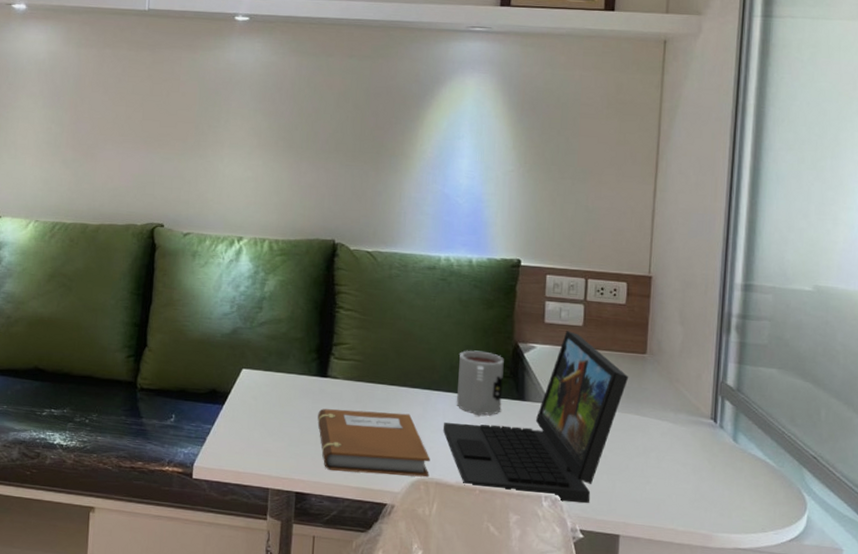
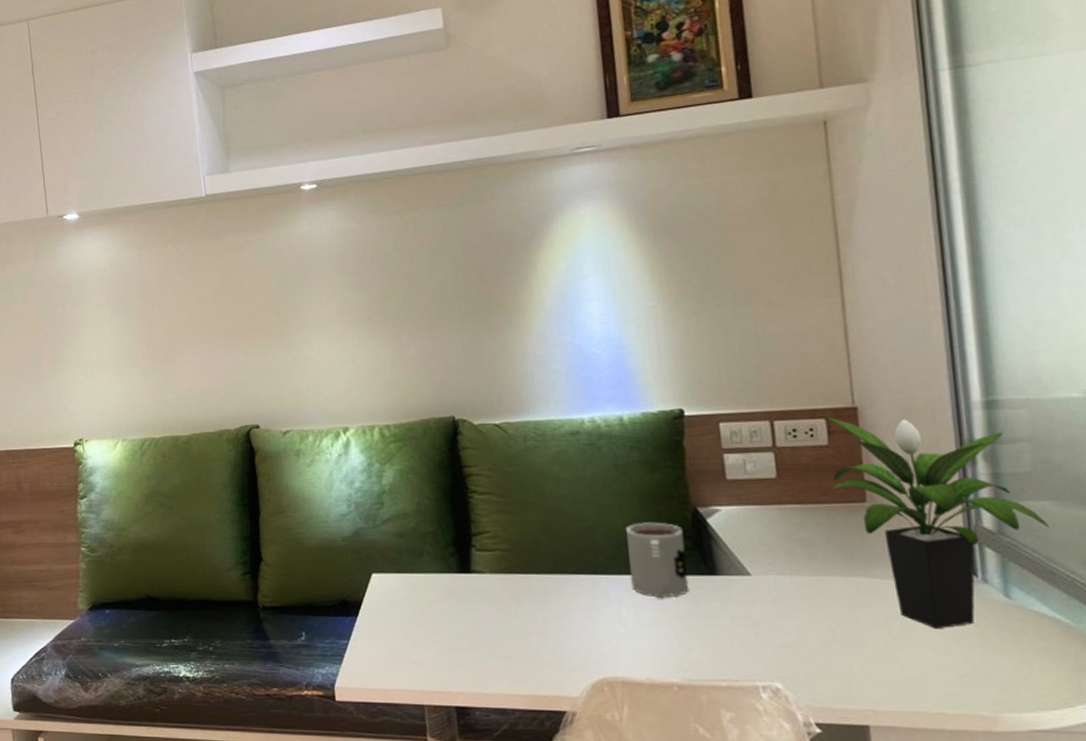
notebook: present [317,408,430,478] -> none [467,605,613,679]
laptop: present [442,331,629,504] -> none [619,486,848,691]
potted plant: none [615,282,773,462] -> present [823,417,1049,628]

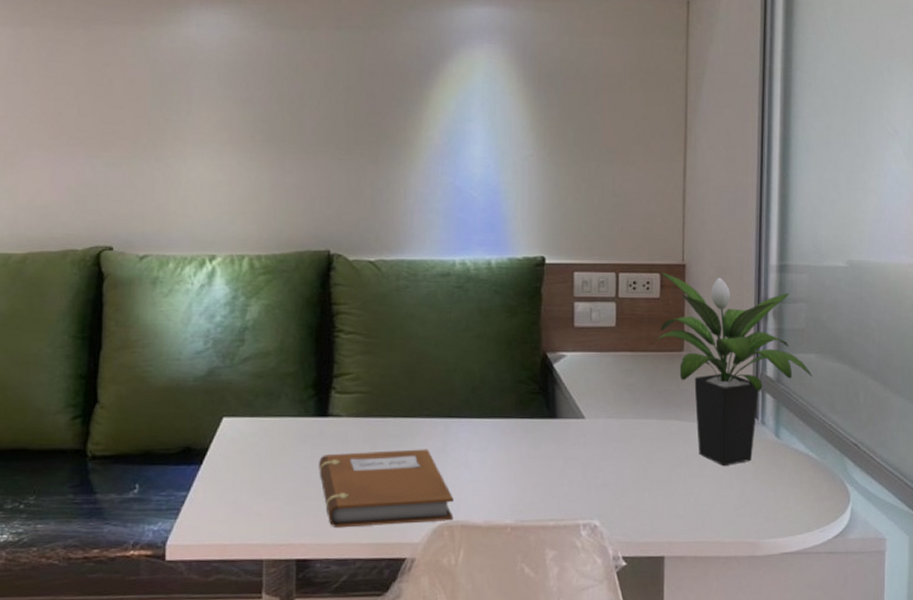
notebook: none [467,605,613,679] -> present [319,449,454,529]
mug: present [626,522,689,599] -> none [481,366,532,442]

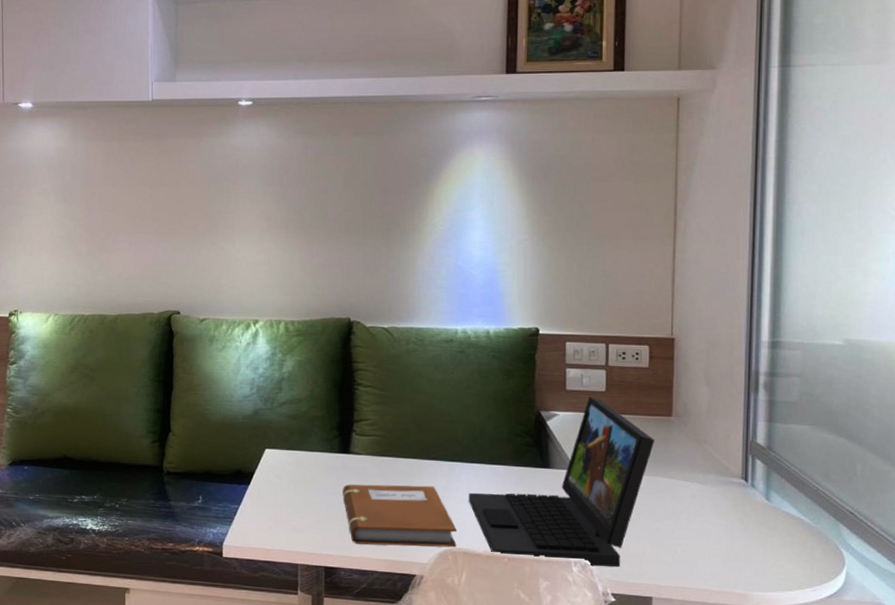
laptop: none [466,334,667,528] -> present [468,397,655,568]
potted plant: present [651,272,812,466] -> none [640,345,805,522]

